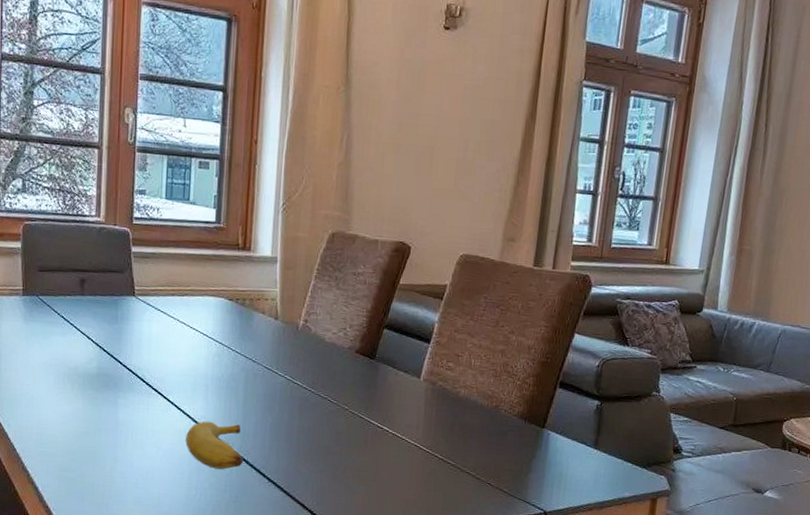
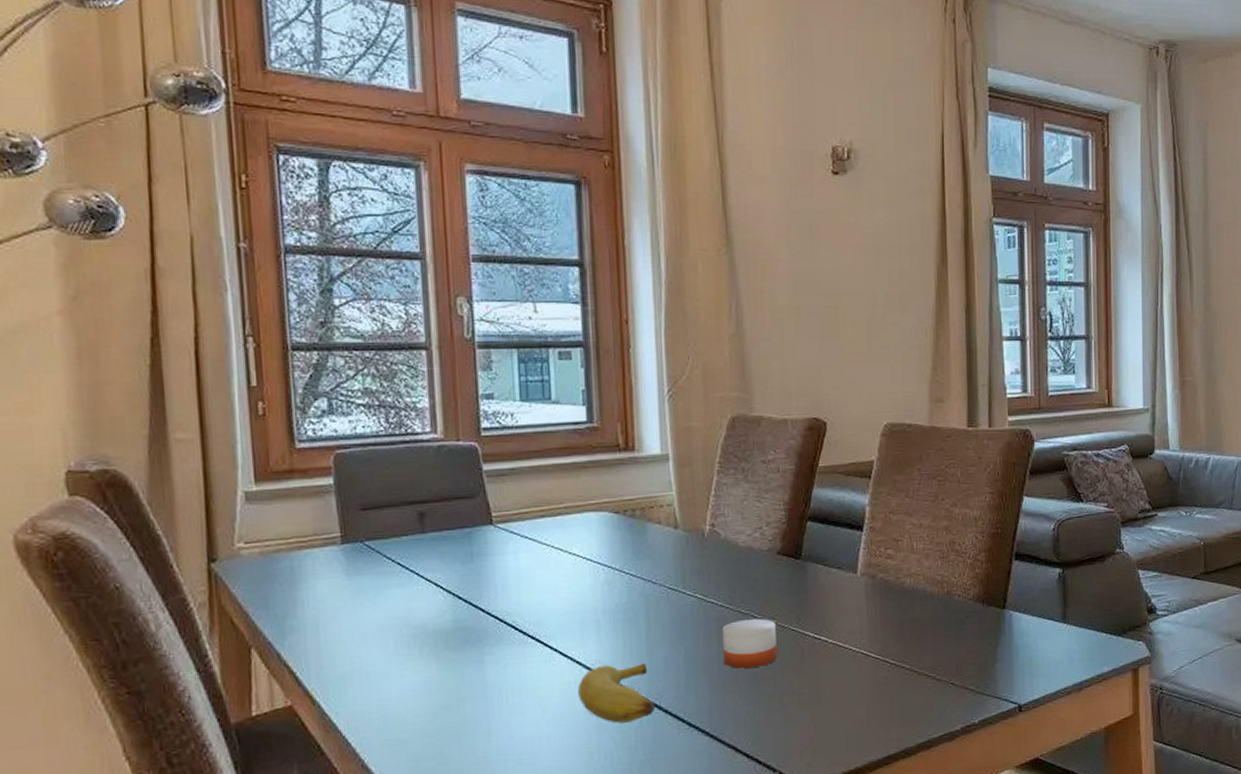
candle: none [302,402,347,443] -> present [722,618,777,669]

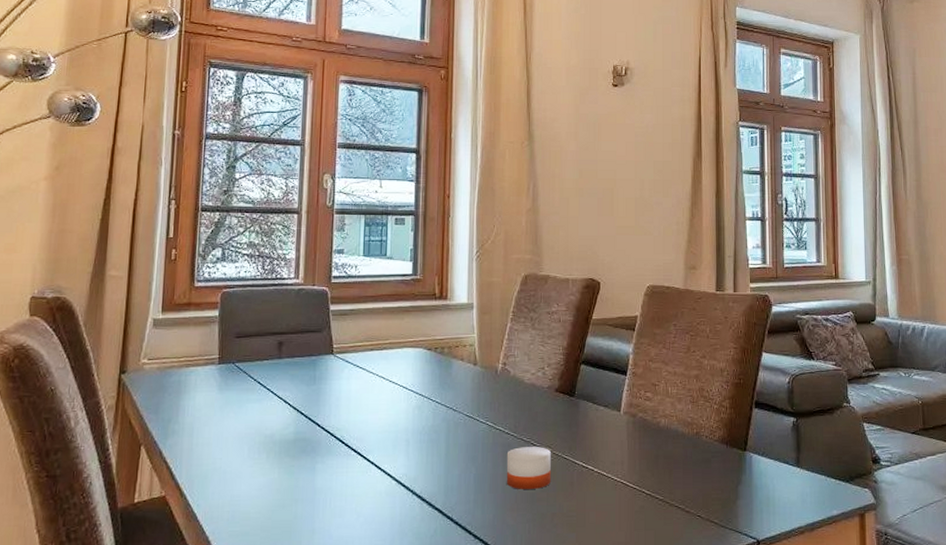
banana: present [578,663,655,723] -> none [387,479,448,531]

